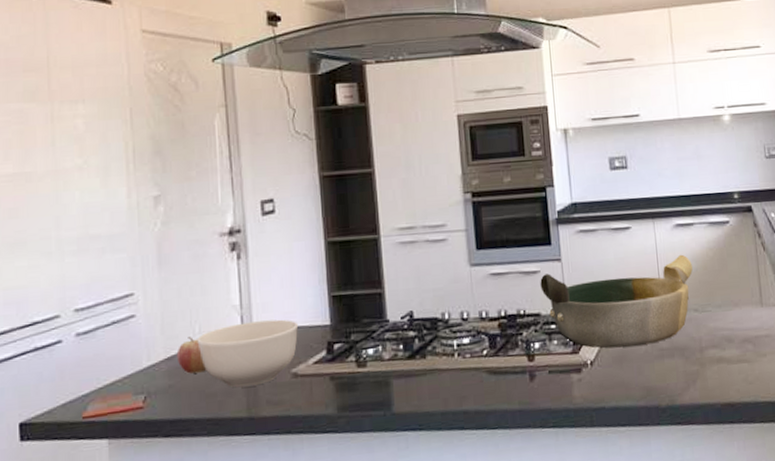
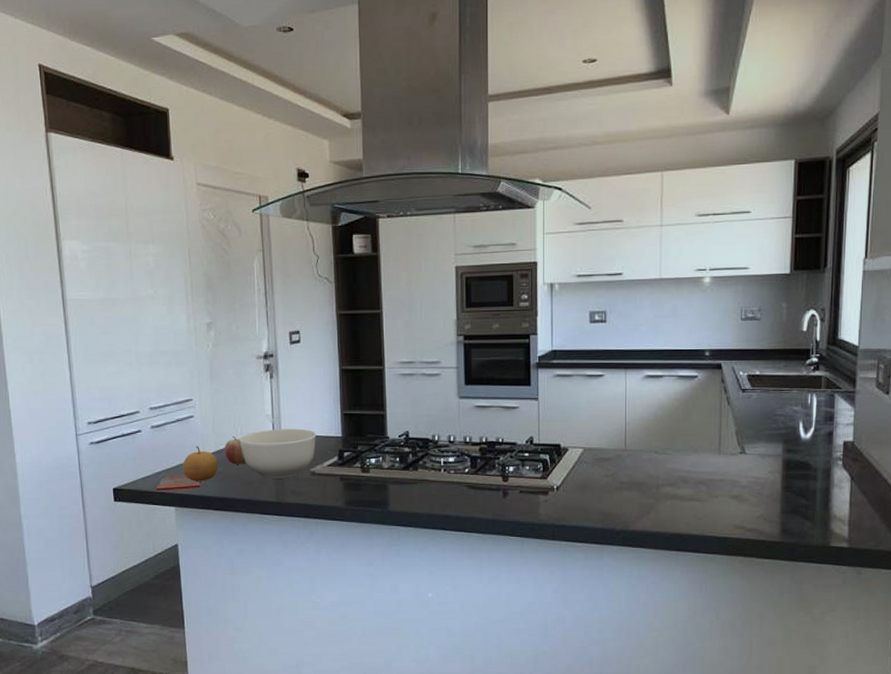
fruit: none [119,354,168,402] -> present [182,446,218,482]
cooking pot: present [540,254,693,348] -> none [518,402,657,477]

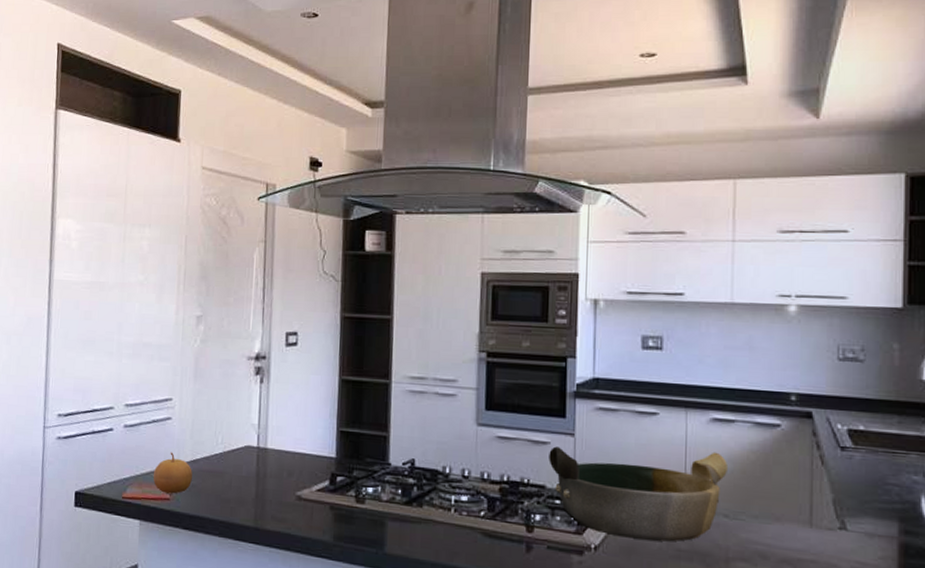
fruit: present [224,436,247,464] -> none [200,445,225,479]
bowl: present [239,429,317,479] -> none [219,441,307,501]
cooking pot: none [518,402,657,477] -> present [549,446,727,542]

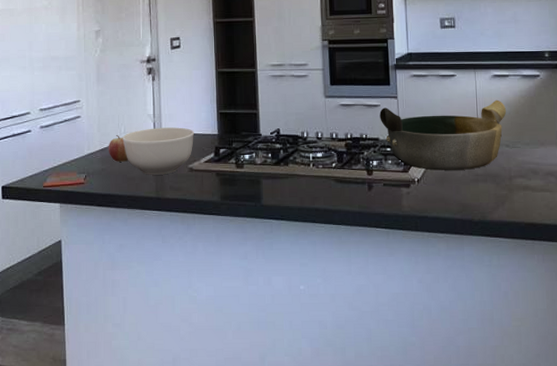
fruit: present [153,452,193,494] -> none [68,144,102,179]
fruit: none [200,445,225,479] -> present [108,135,129,162]
bowl: none [219,441,307,501] -> present [122,127,195,175]

